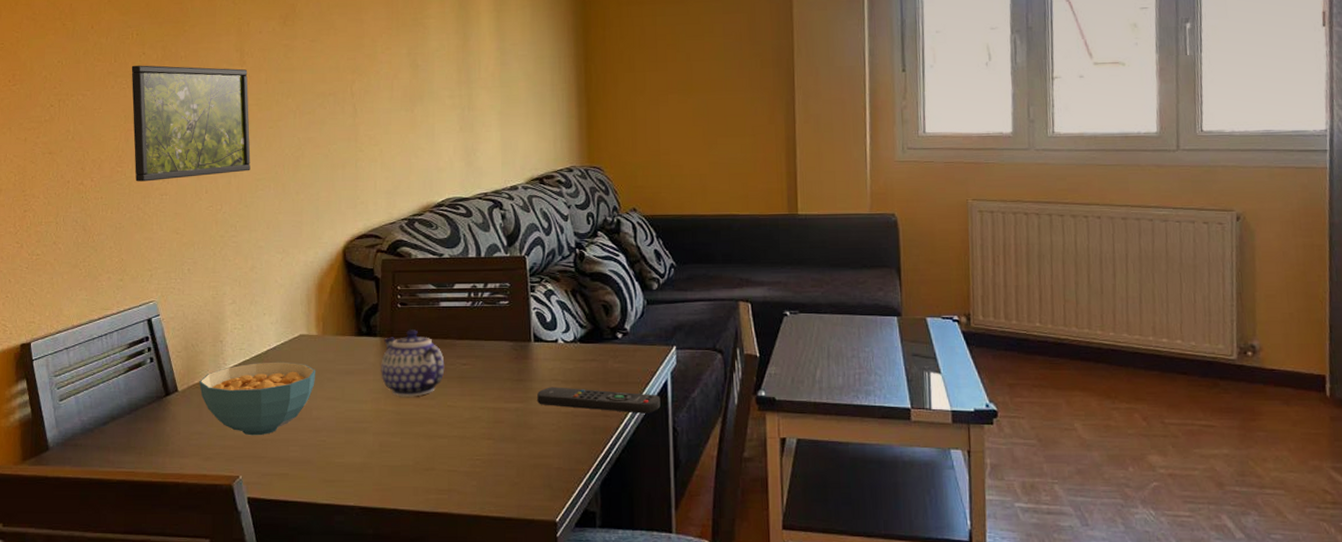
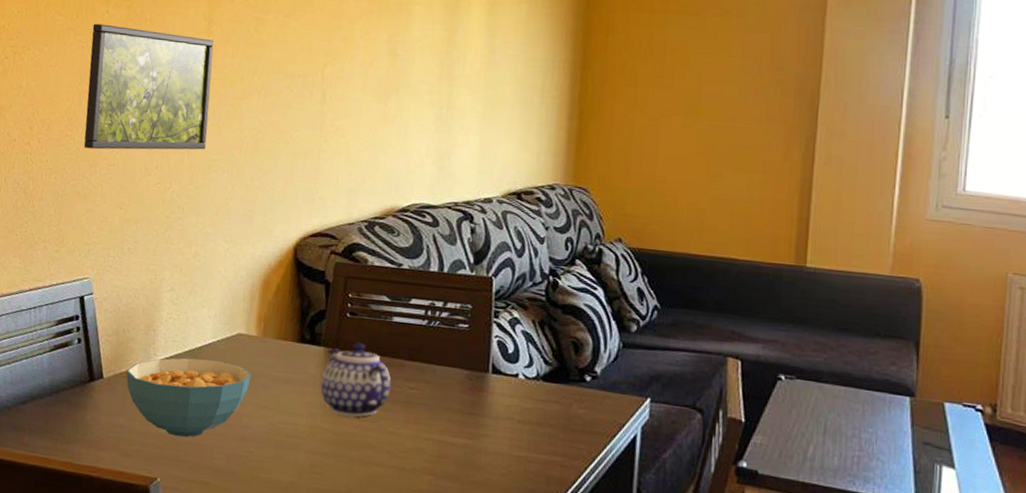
remote control: present [537,387,661,414] -> none [488,425,627,470]

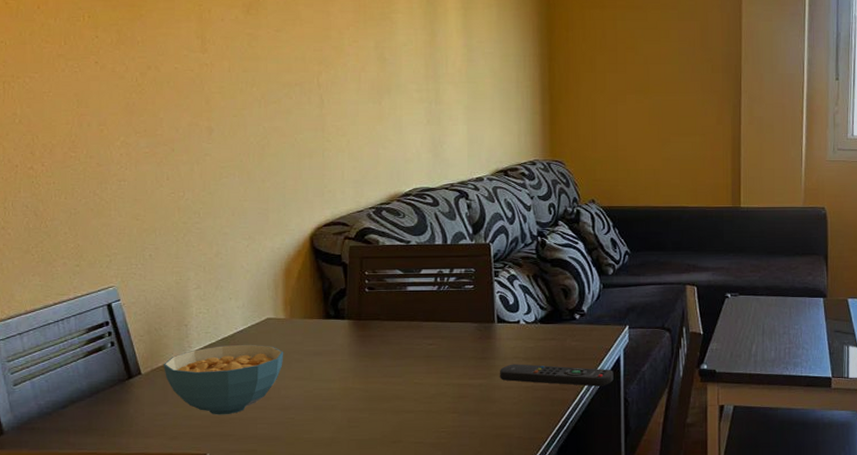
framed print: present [84,23,214,150] -> none [83,49,214,167]
teapot: present [320,342,391,417] -> none [349,312,412,376]
remote control: none [488,425,627,470] -> present [500,364,614,387]

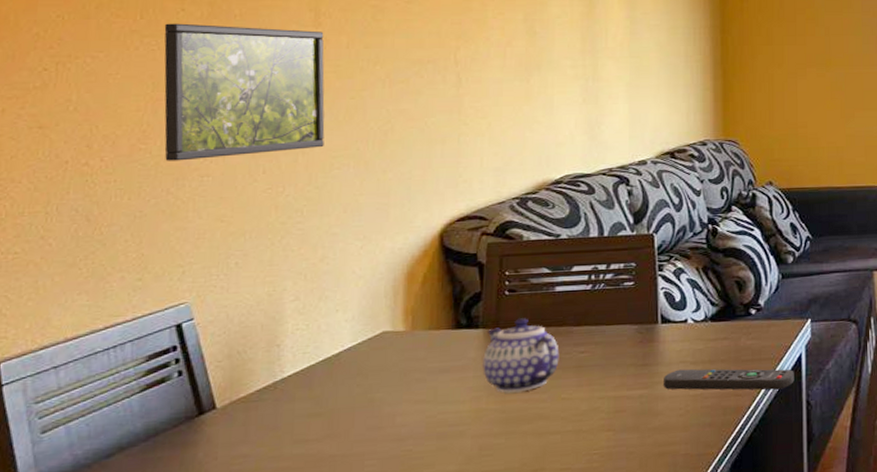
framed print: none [83,49,214,167] -> present [164,23,325,161]
cereal bowl: present [164,344,284,415] -> none [246,363,402,453]
teapot: none [349,312,412,376] -> present [483,318,559,393]

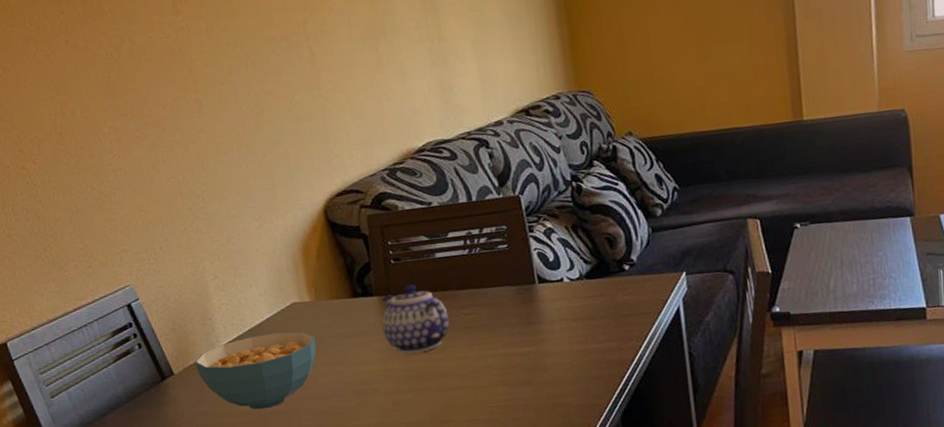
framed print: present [164,23,325,161] -> none [51,19,208,159]
cereal bowl: none [246,363,402,453] -> present [195,332,317,410]
remote control: present [664,369,794,390] -> none [548,322,675,346]

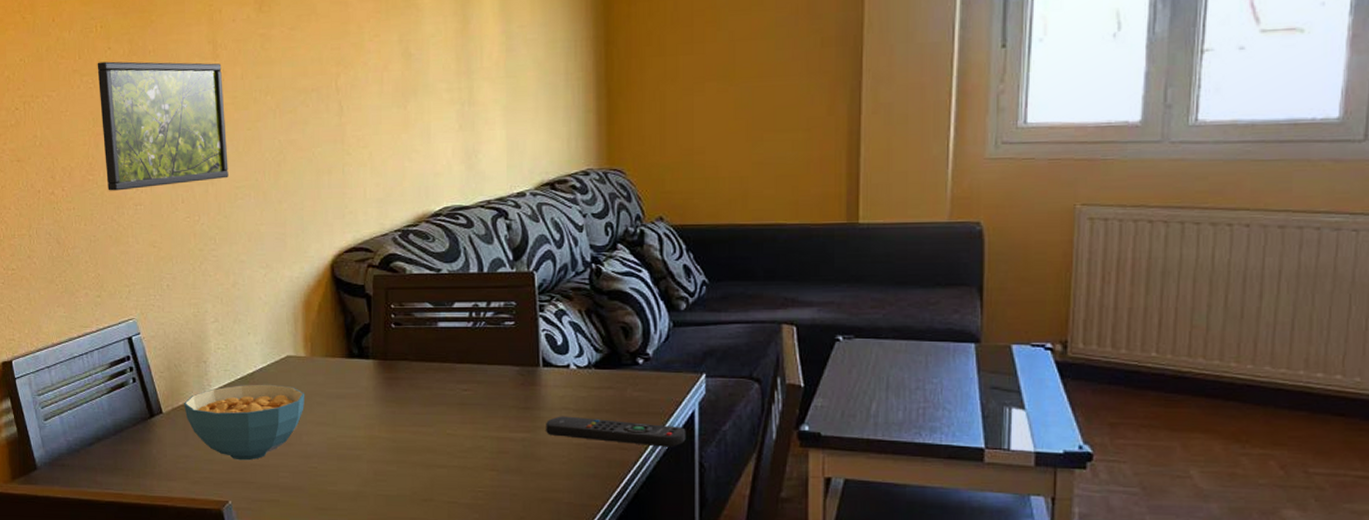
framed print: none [51,19,208,159] -> present [97,61,229,191]
teapot: present [382,284,449,354] -> none [374,352,444,424]
remote control: none [548,322,675,346] -> present [546,416,686,447]

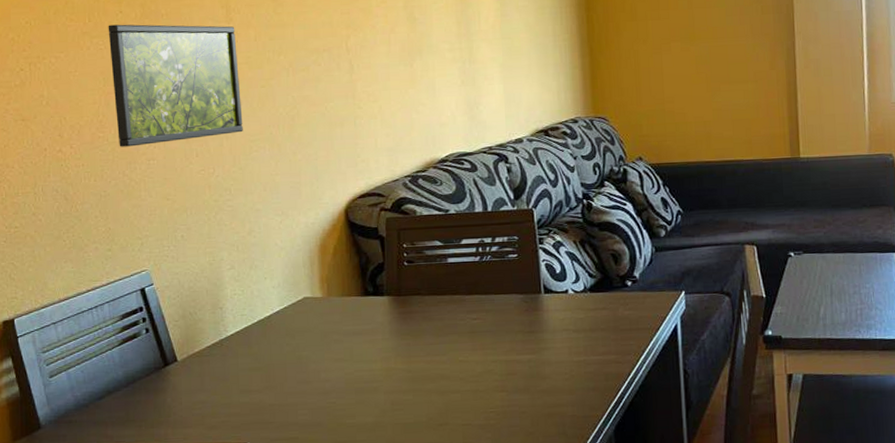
cereal bowl: present [184,384,305,461] -> none [200,325,323,402]
remote control: present [546,416,686,447] -> none [549,336,671,359]

